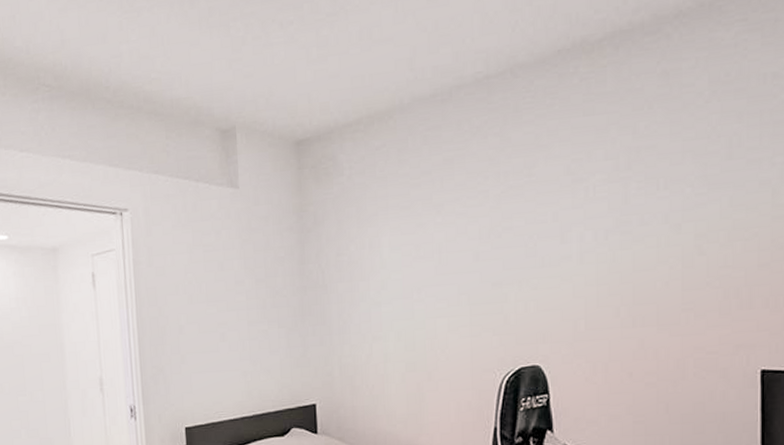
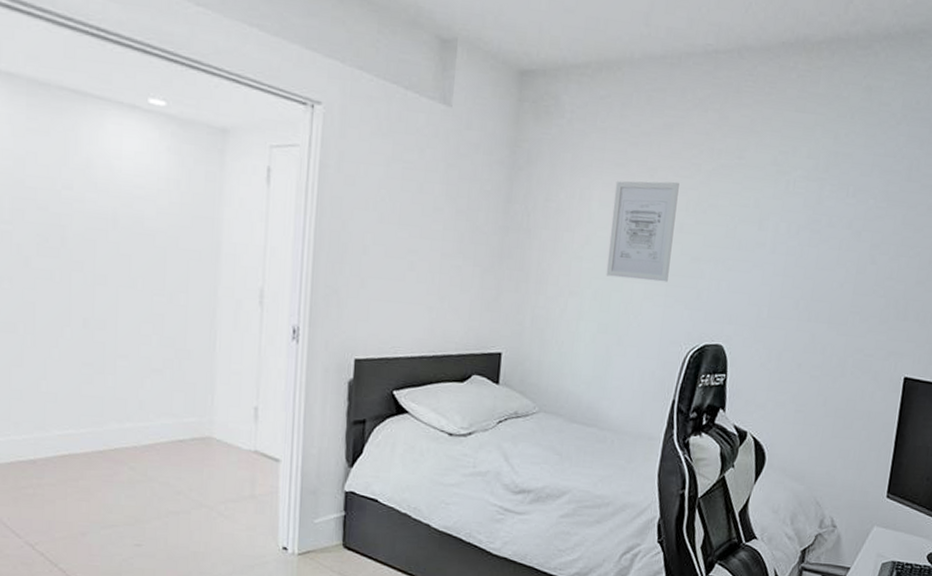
wall art: none [403,212,471,316] -> present [606,180,679,283]

